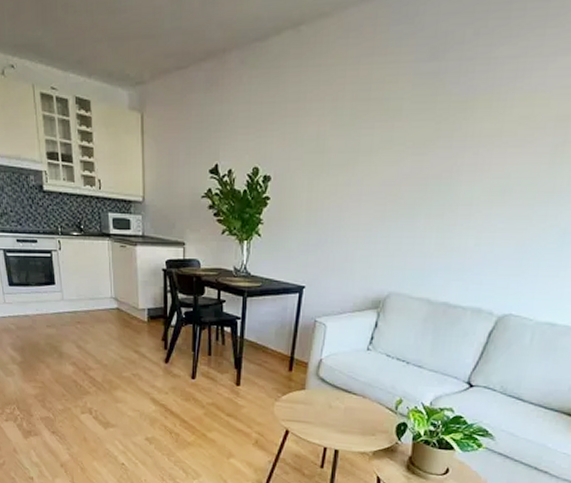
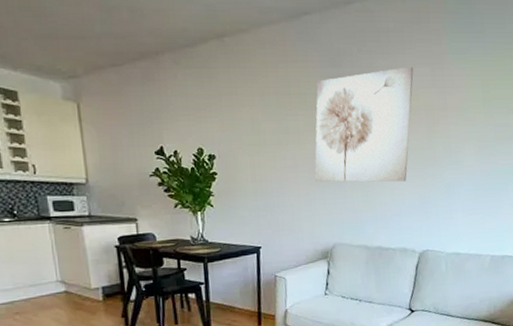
wall art: none [381,55,553,222] -> present [315,67,414,182]

